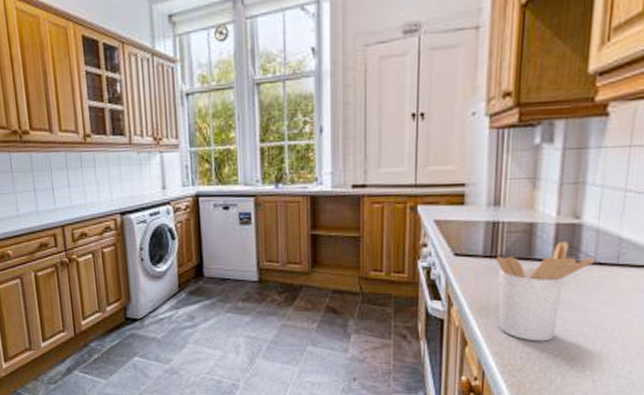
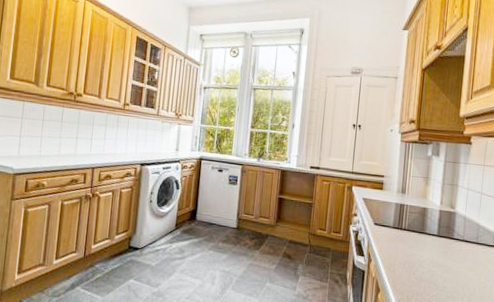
utensil holder: present [496,241,596,342] -> none [401,223,464,294]

